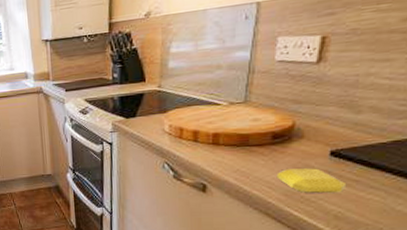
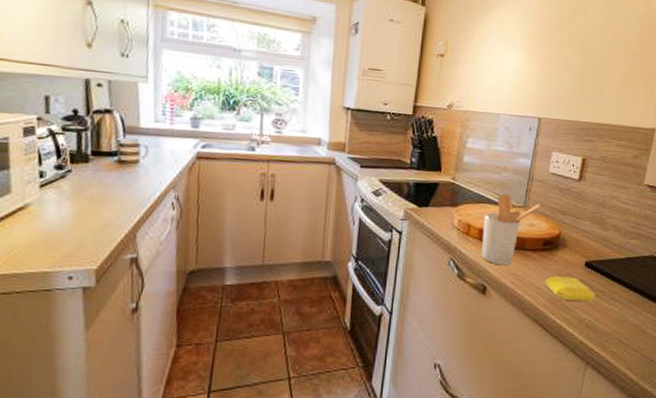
utensil holder: none [197,91,267,164] -> present [481,193,541,266]

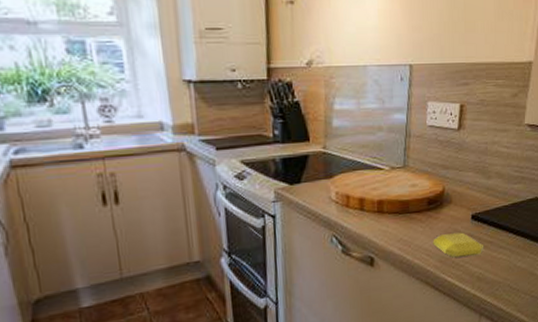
utensil holder: present [481,193,541,266] -> none [363,155,422,233]

